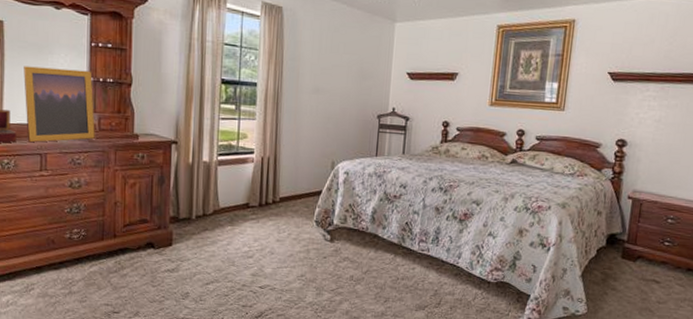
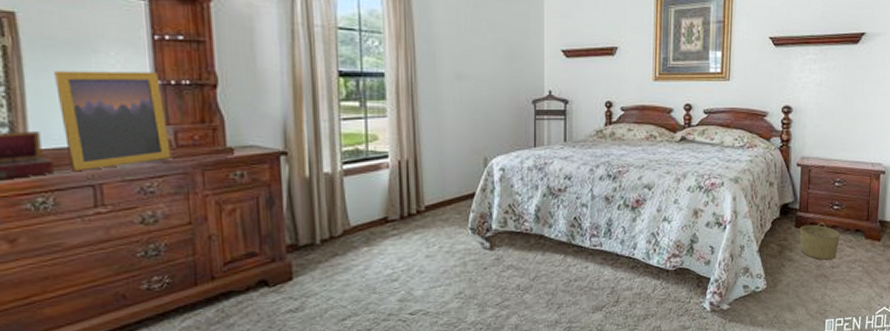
basket: none [626,257,670,295] -> present [799,223,840,260]

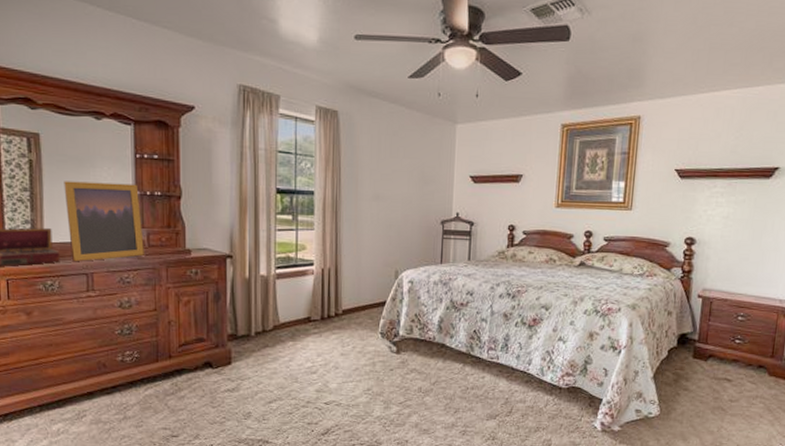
basket: present [799,223,840,260] -> none [697,355,741,393]

